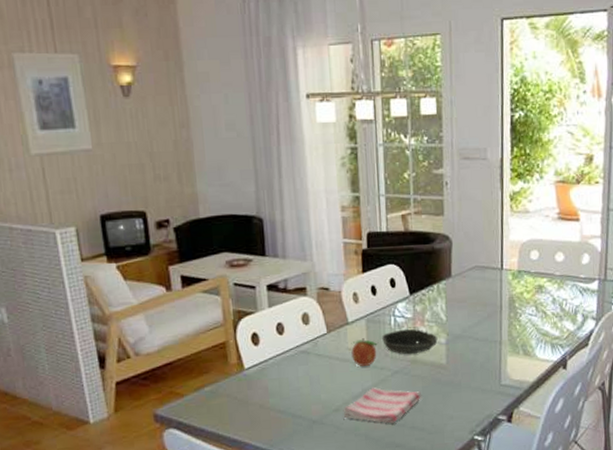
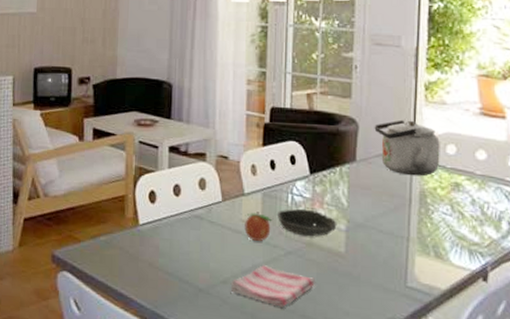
kettle: none [466,231,526,284] -> present [374,120,440,176]

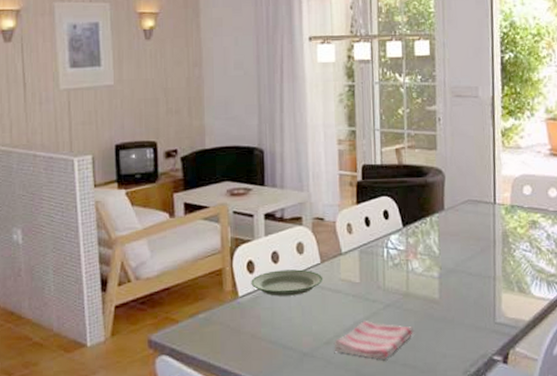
plate: none [152,203,224,231] -> present [251,269,323,296]
fruit: present [245,212,272,241] -> none [344,269,370,298]
bowl: present [276,208,337,237] -> none [374,261,431,288]
kettle: present [374,120,440,176] -> none [459,166,519,219]

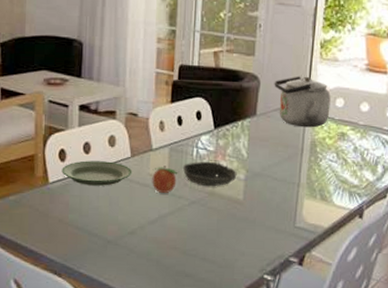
dish towel: present [334,321,415,360] -> none [137,215,217,252]
fruit: none [344,269,370,298] -> present [152,166,178,193]
bowl: none [374,261,431,288] -> present [182,161,237,187]
kettle: none [459,166,519,219] -> present [274,76,331,128]

